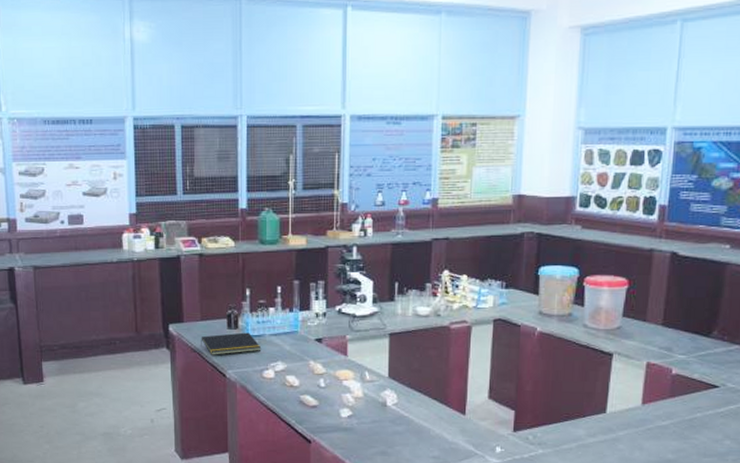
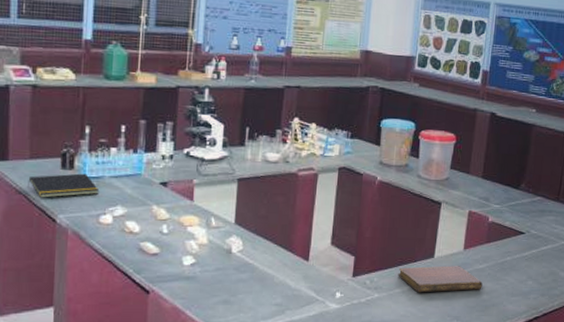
notebook: none [564,421,666,450] -> present [398,265,483,293]

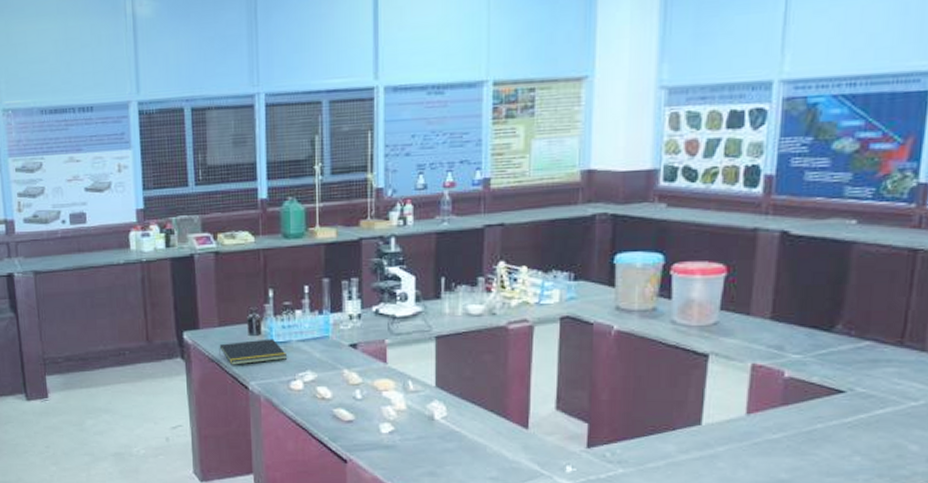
notebook: present [398,265,483,293] -> none [649,435,778,469]

